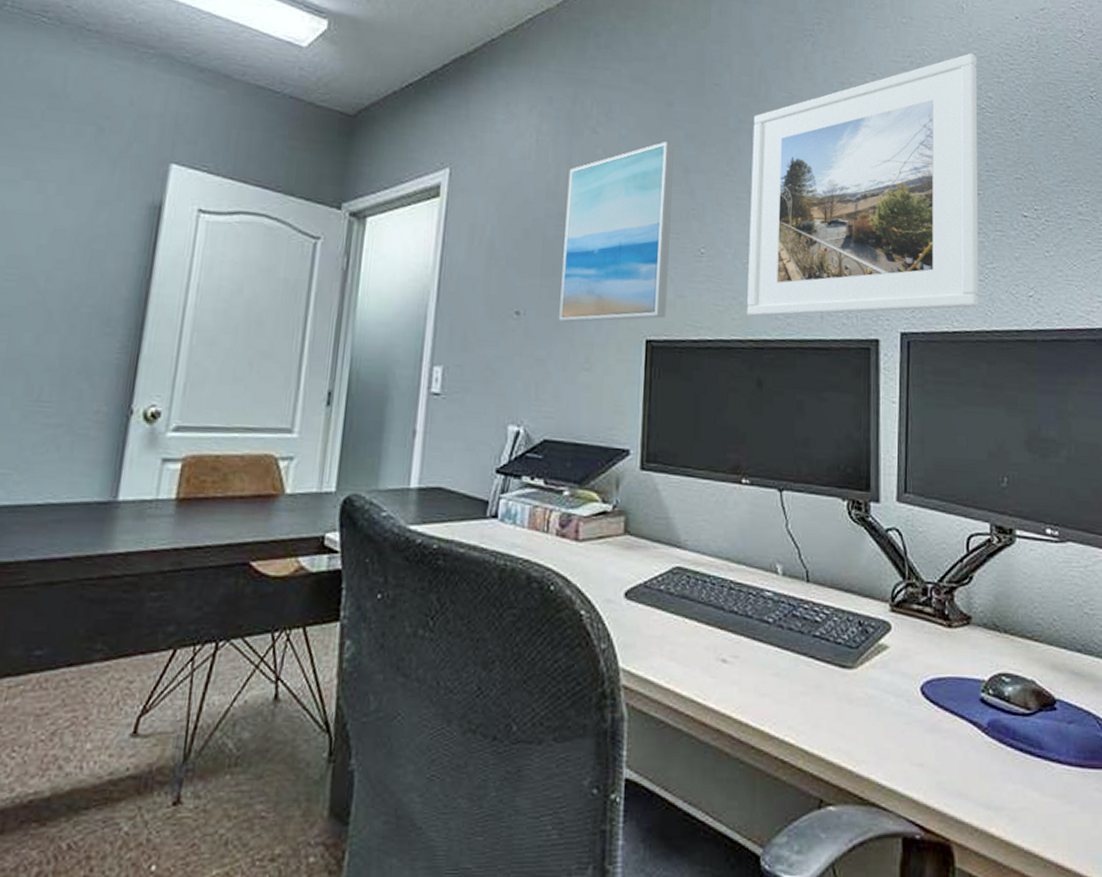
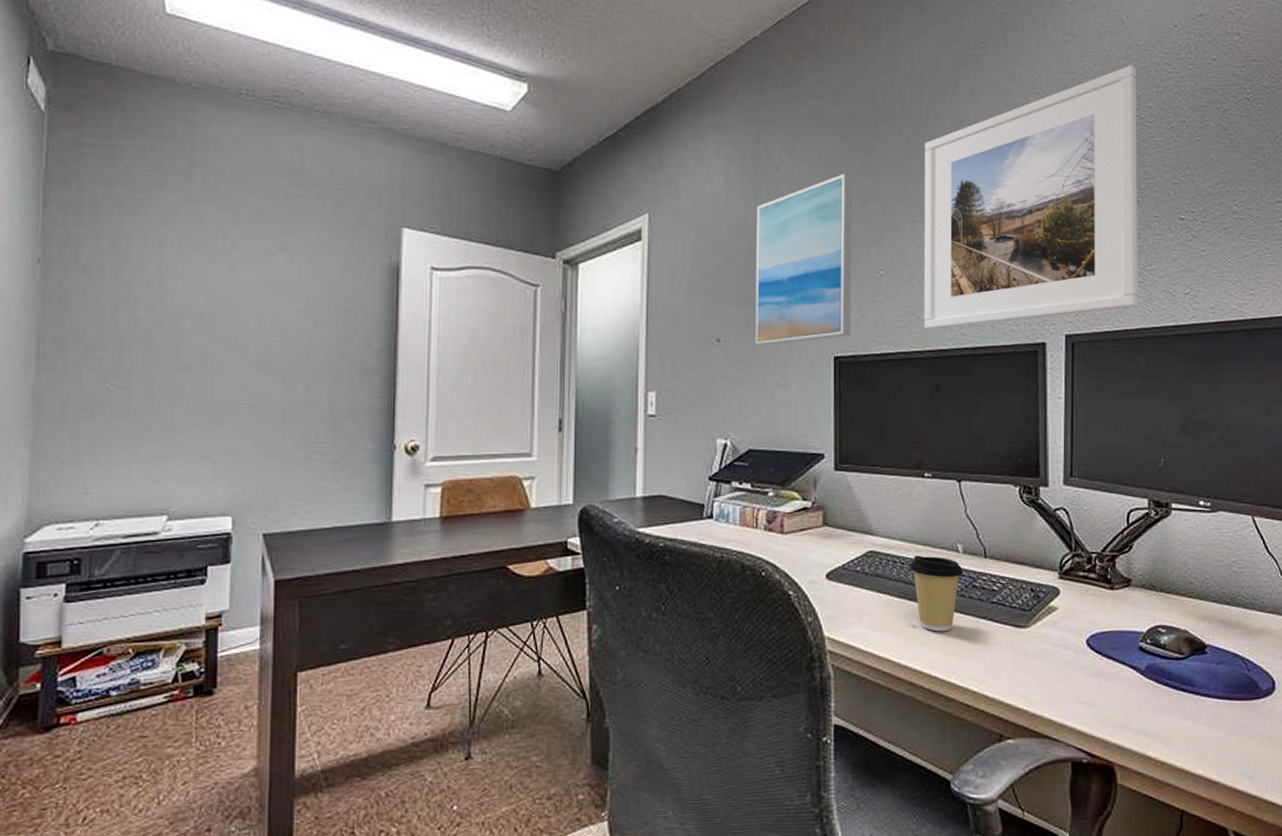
coffee cup: none [722,575,782,669] -> present [910,555,963,632]

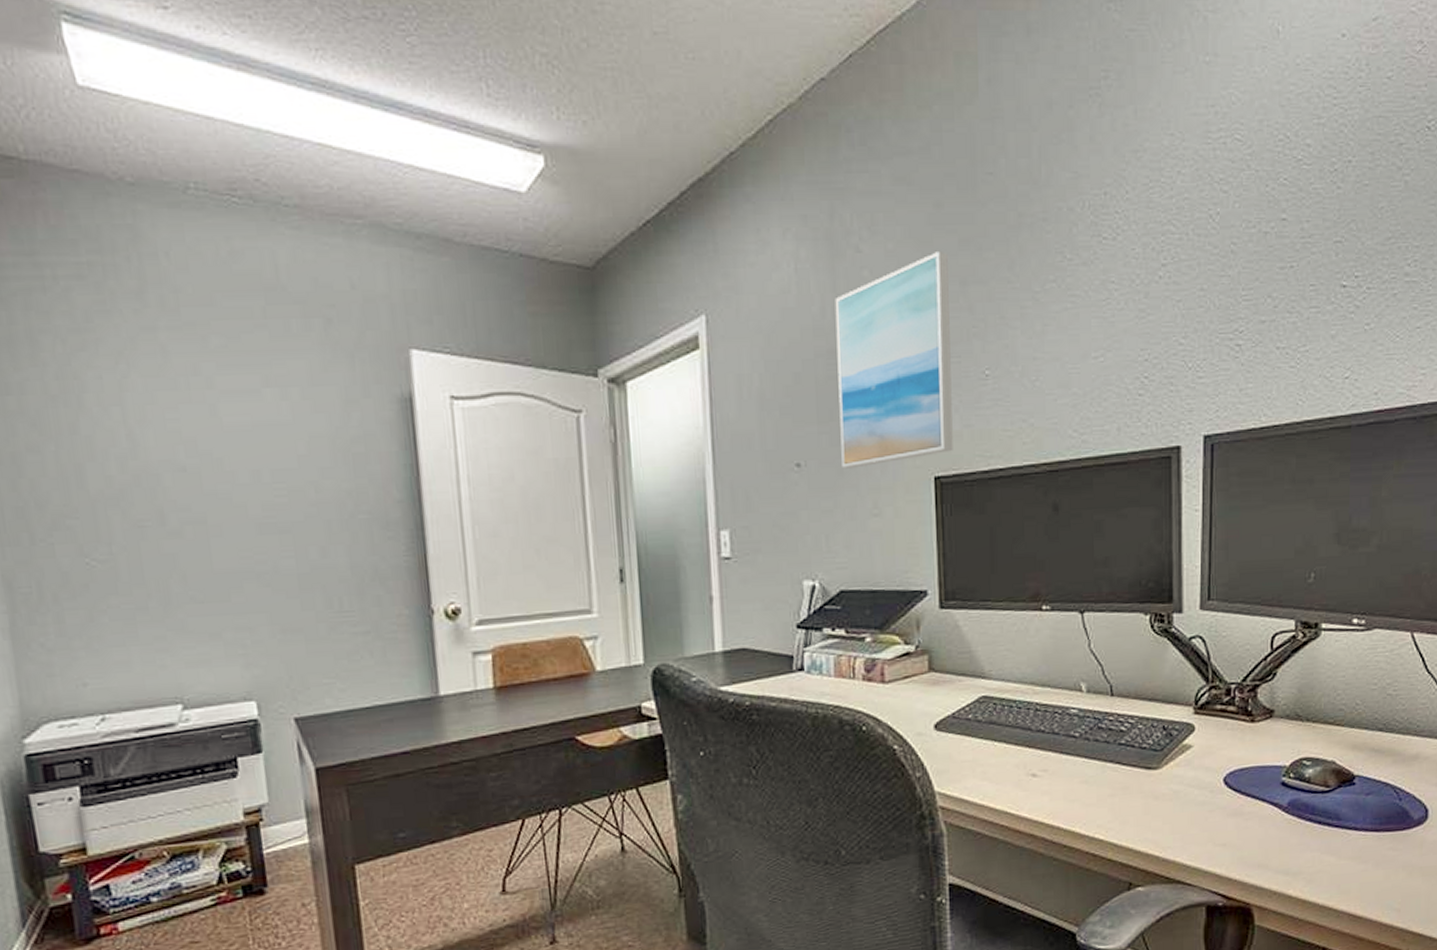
coffee cup: present [910,555,963,632] -> none [1028,697,1087,780]
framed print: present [924,65,1138,330] -> none [1035,90,1293,439]

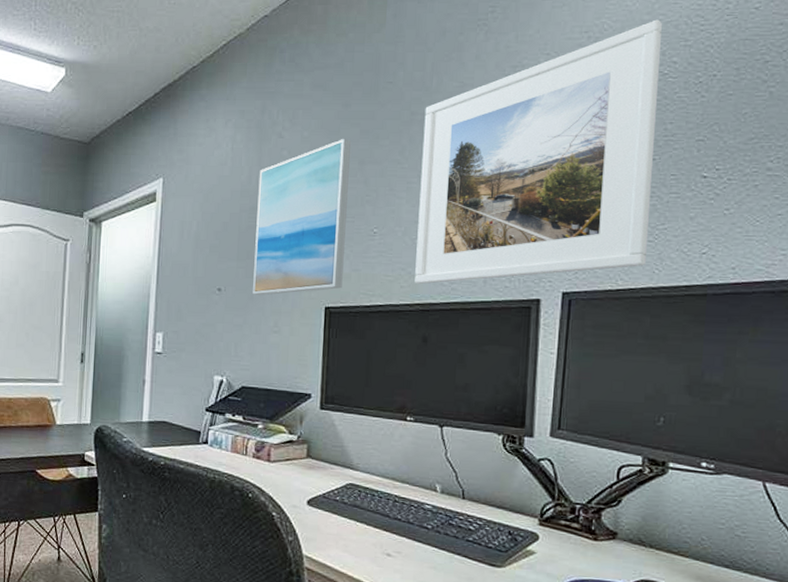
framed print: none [1035,90,1293,439] -> present [415,19,662,285]

